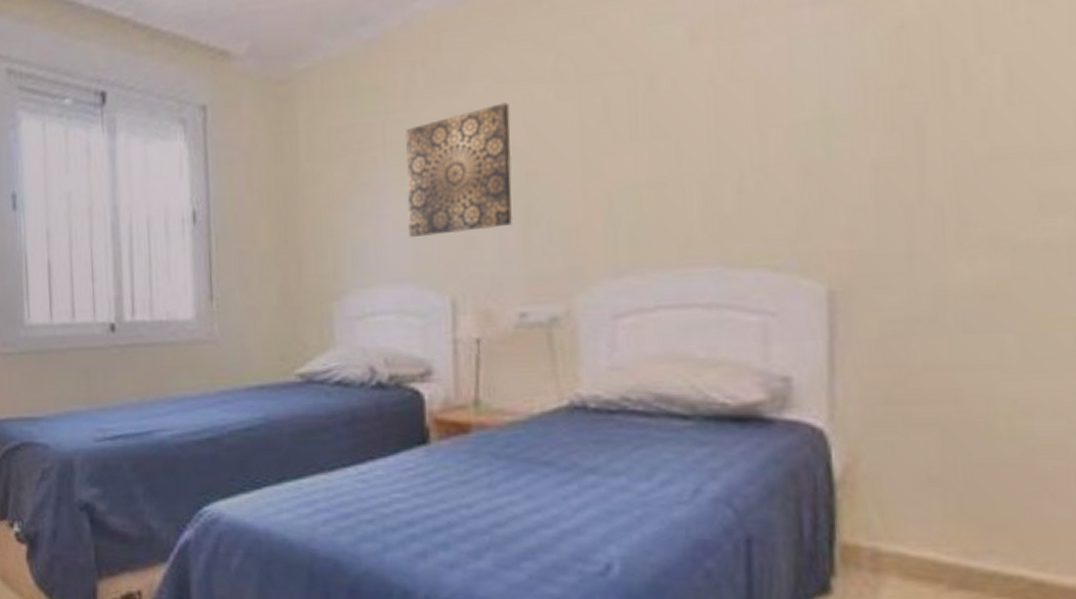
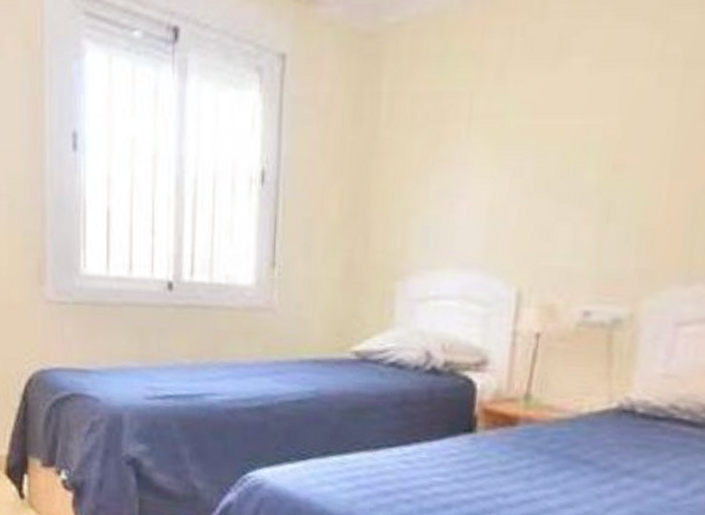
wall art: present [405,102,513,237] -> none [482,84,608,223]

